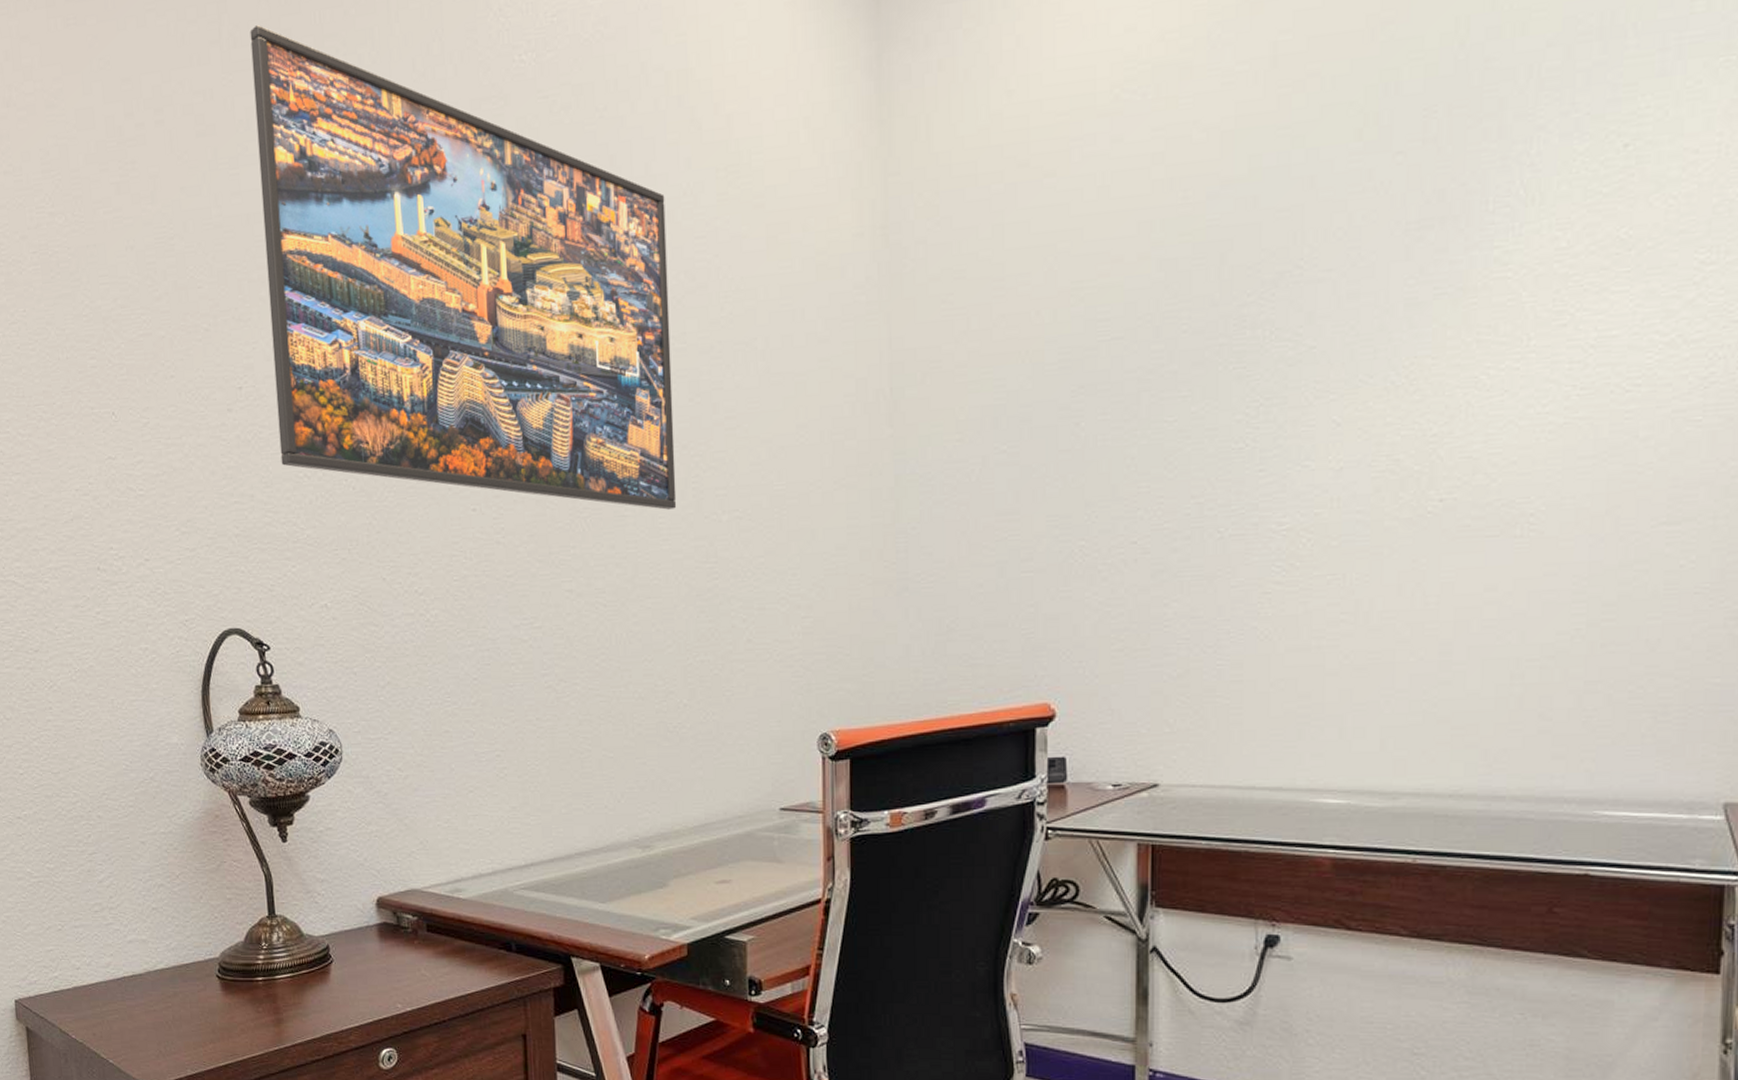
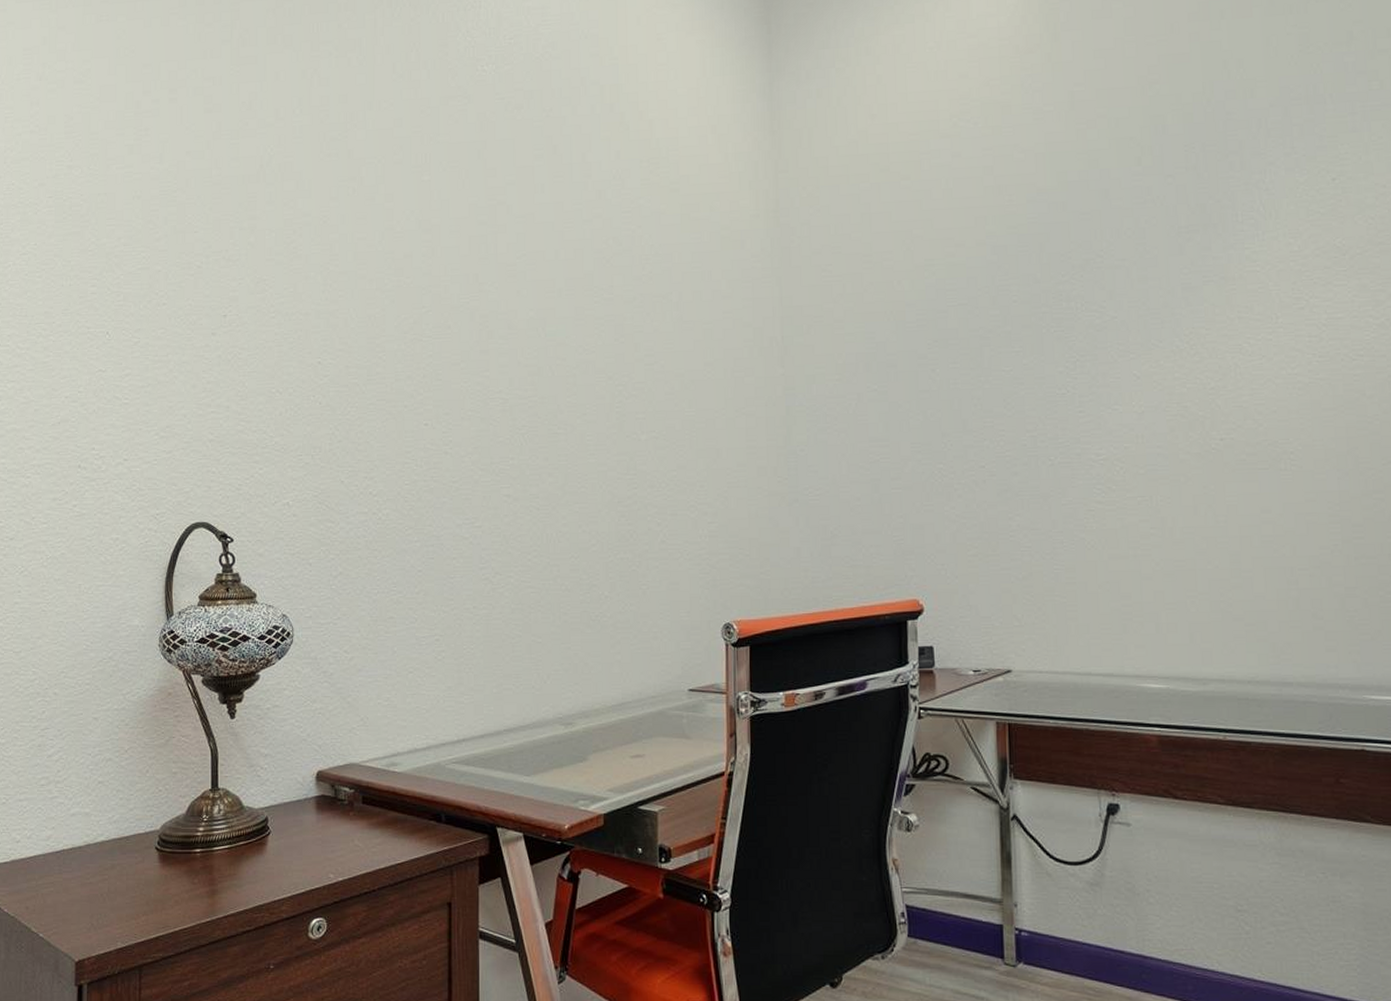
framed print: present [250,25,677,510] -> none [256,31,603,429]

